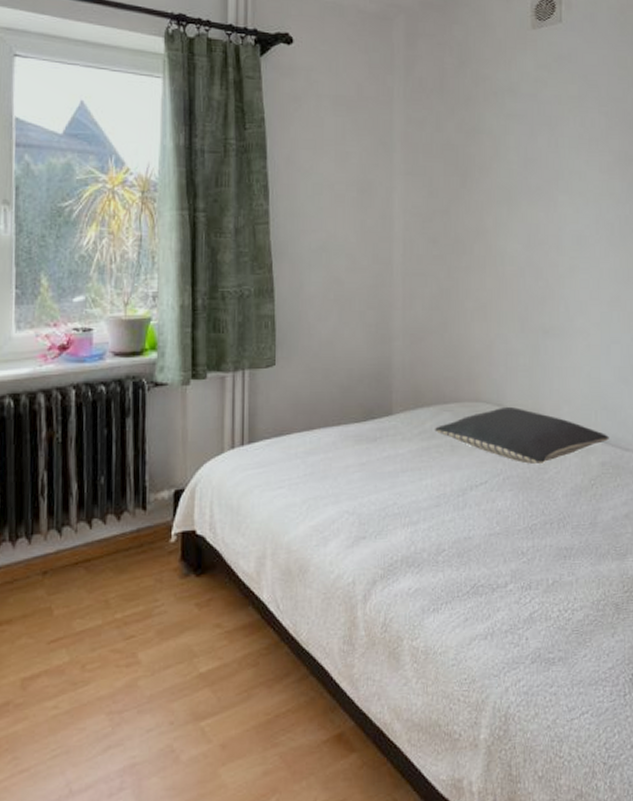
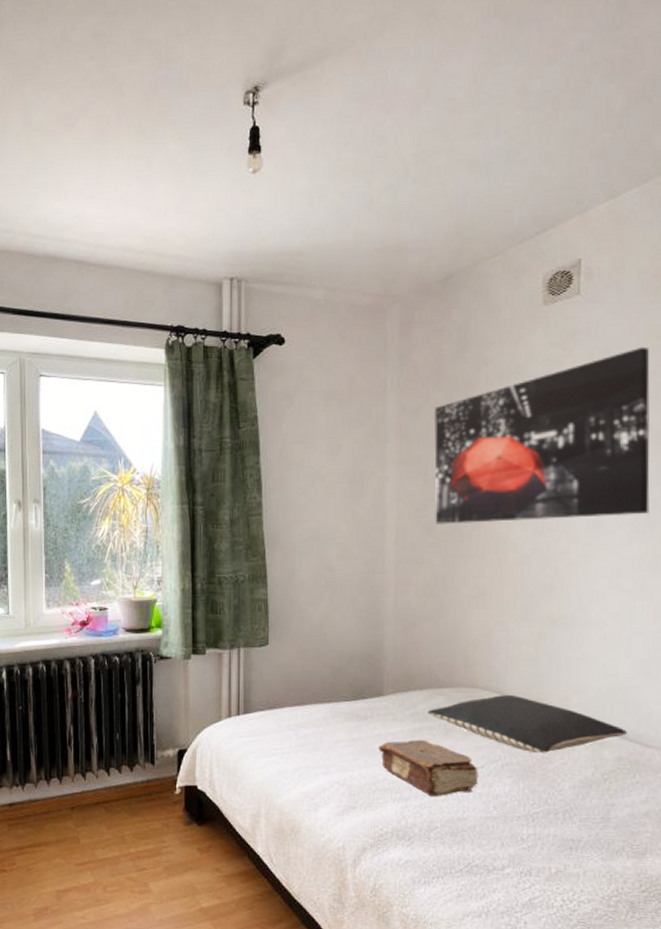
book: none [388,459,482,518] -> present [379,740,479,797]
wall art: none [437,75,622,237] -> present [433,346,651,524]

